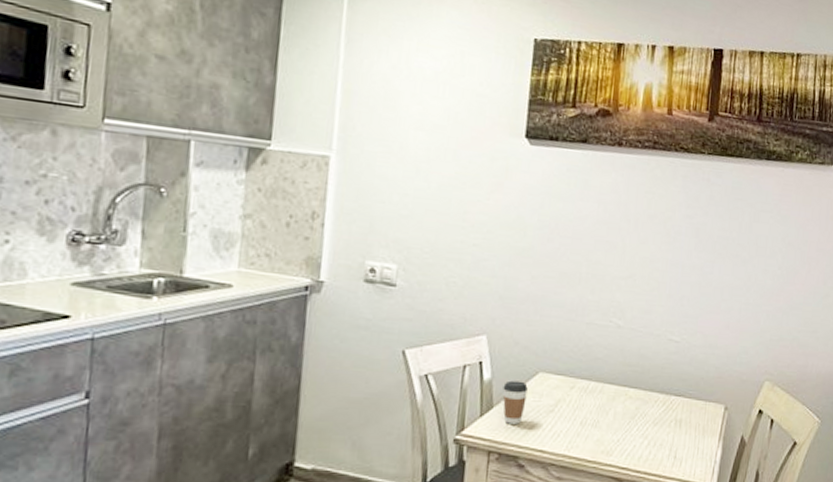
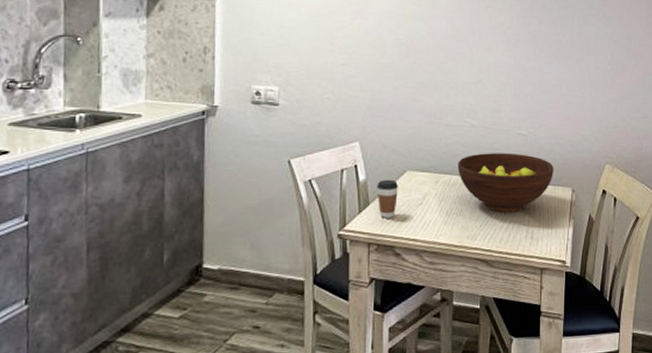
fruit bowl: none [597,358,707,428] -> present [457,153,554,213]

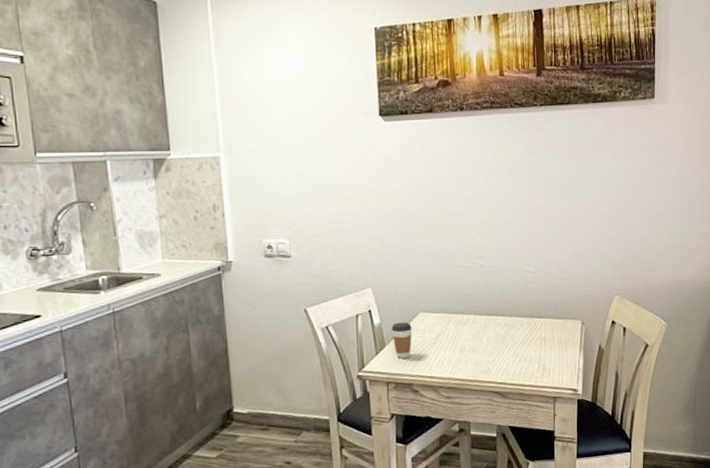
fruit bowl: present [457,153,554,213] -> none [468,290,563,348]

